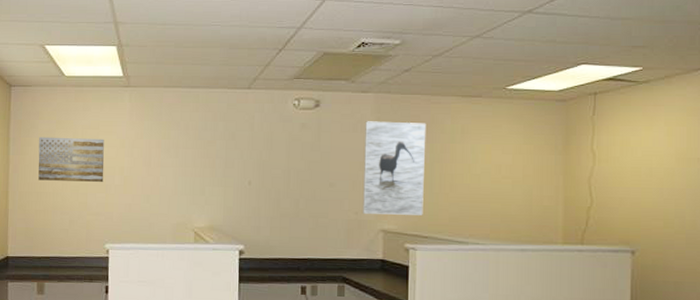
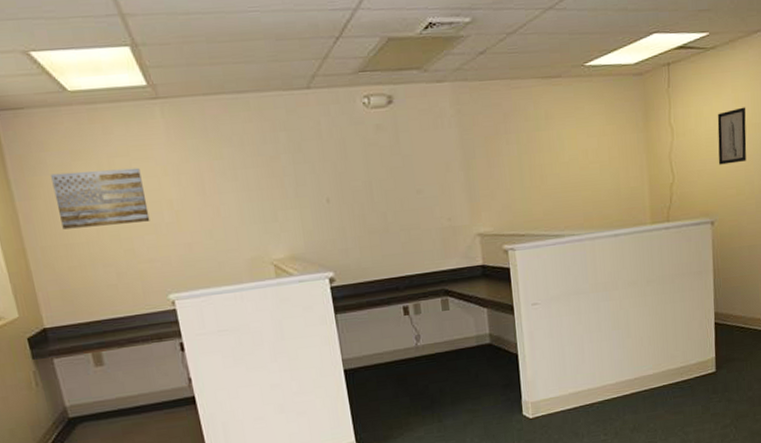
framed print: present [363,121,426,215] -> none [445,111,517,219]
wall art: none [644,141,681,196] -> present [717,107,747,165]

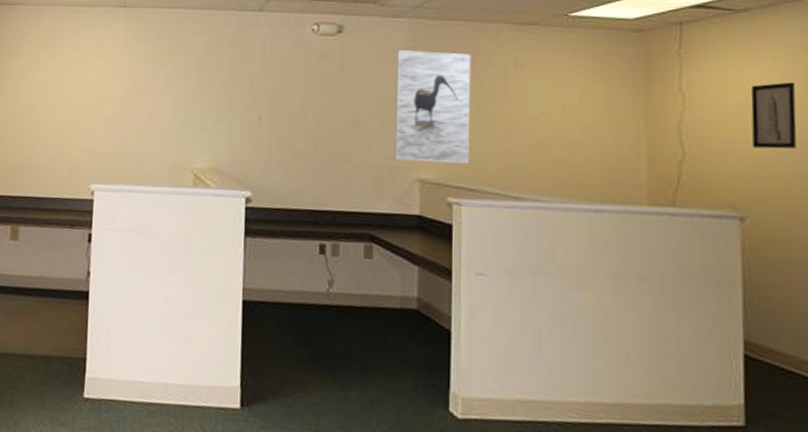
wall art: present [51,167,150,230] -> none [19,60,95,113]
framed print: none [445,111,517,219] -> present [395,50,471,164]

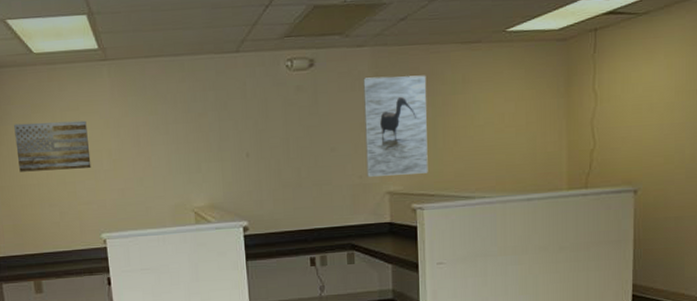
wall art: none [19,60,95,113] -> present [14,120,91,172]
wall art: present [750,82,797,149] -> none [645,73,680,132]

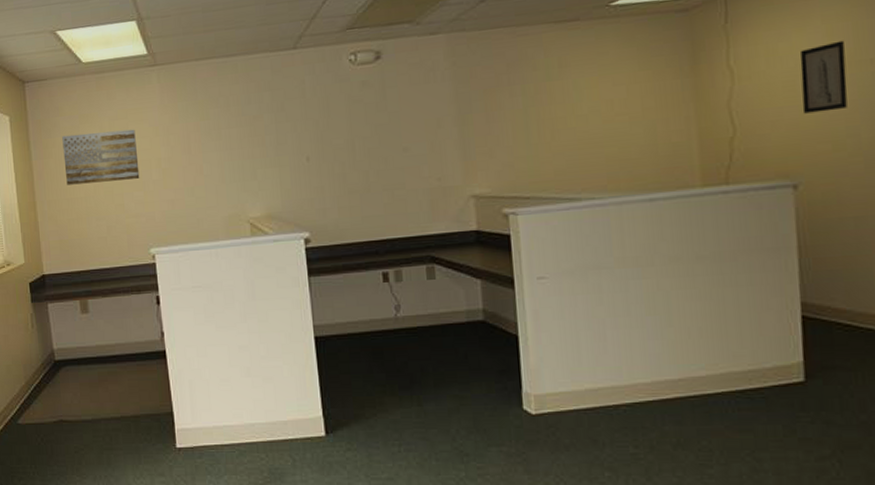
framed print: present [363,75,428,177] -> none [438,61,521,179]
wall art: none [645,73,680,132] -> present [799,40,848,114]

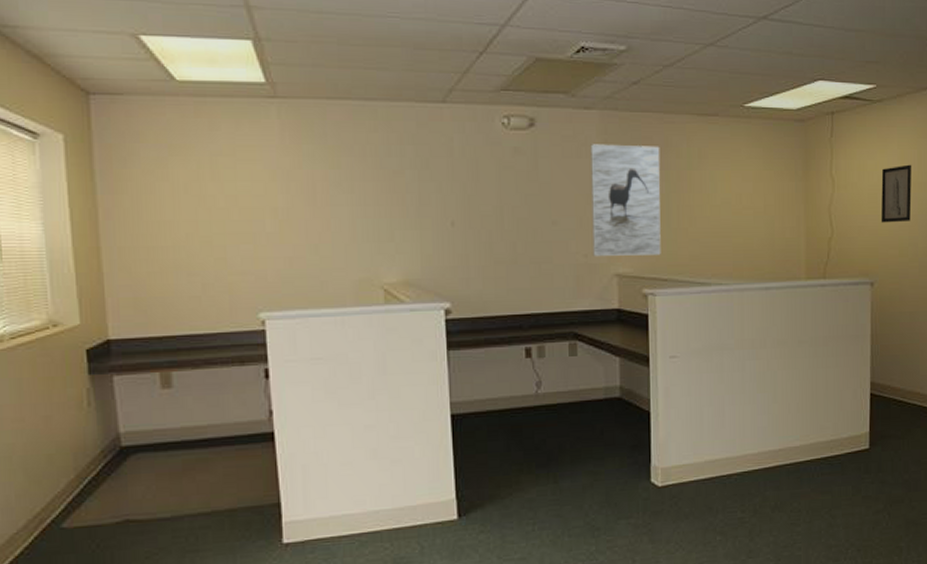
wall art: present [62,129,140,185] -> none [143,168,249,230]
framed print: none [438,61,521,179] -> present [590,144,661,256]

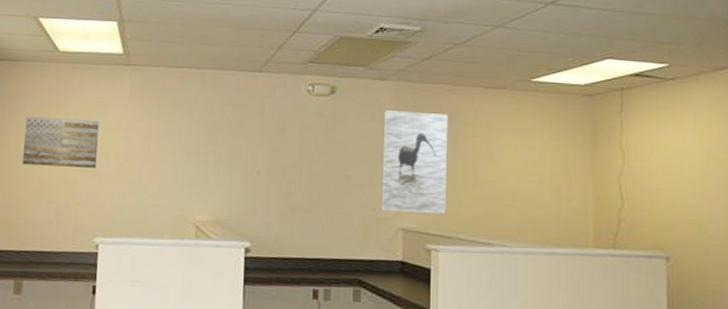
wall art: none [143,168,249,230] -> present [22,116,99,168]
wall art: present [880,164,912,223] -> none [676,141,711,198]

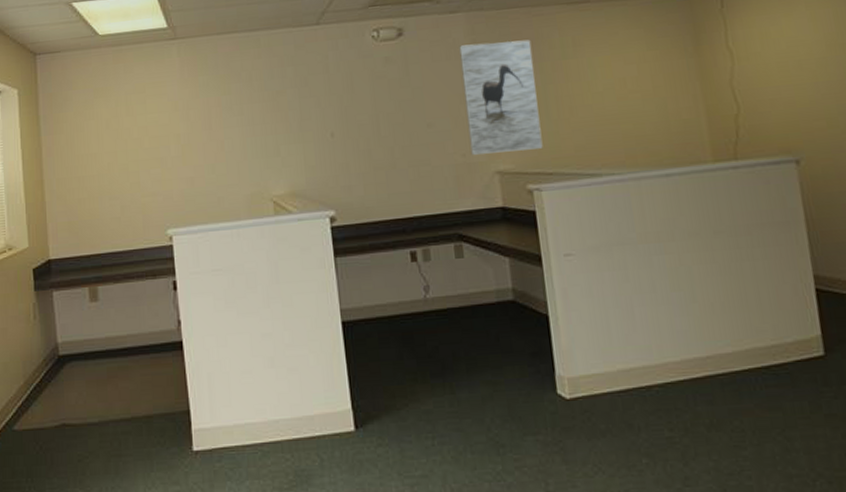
wall art: present [22,116,99,168] -> none [75,103,157,163]

